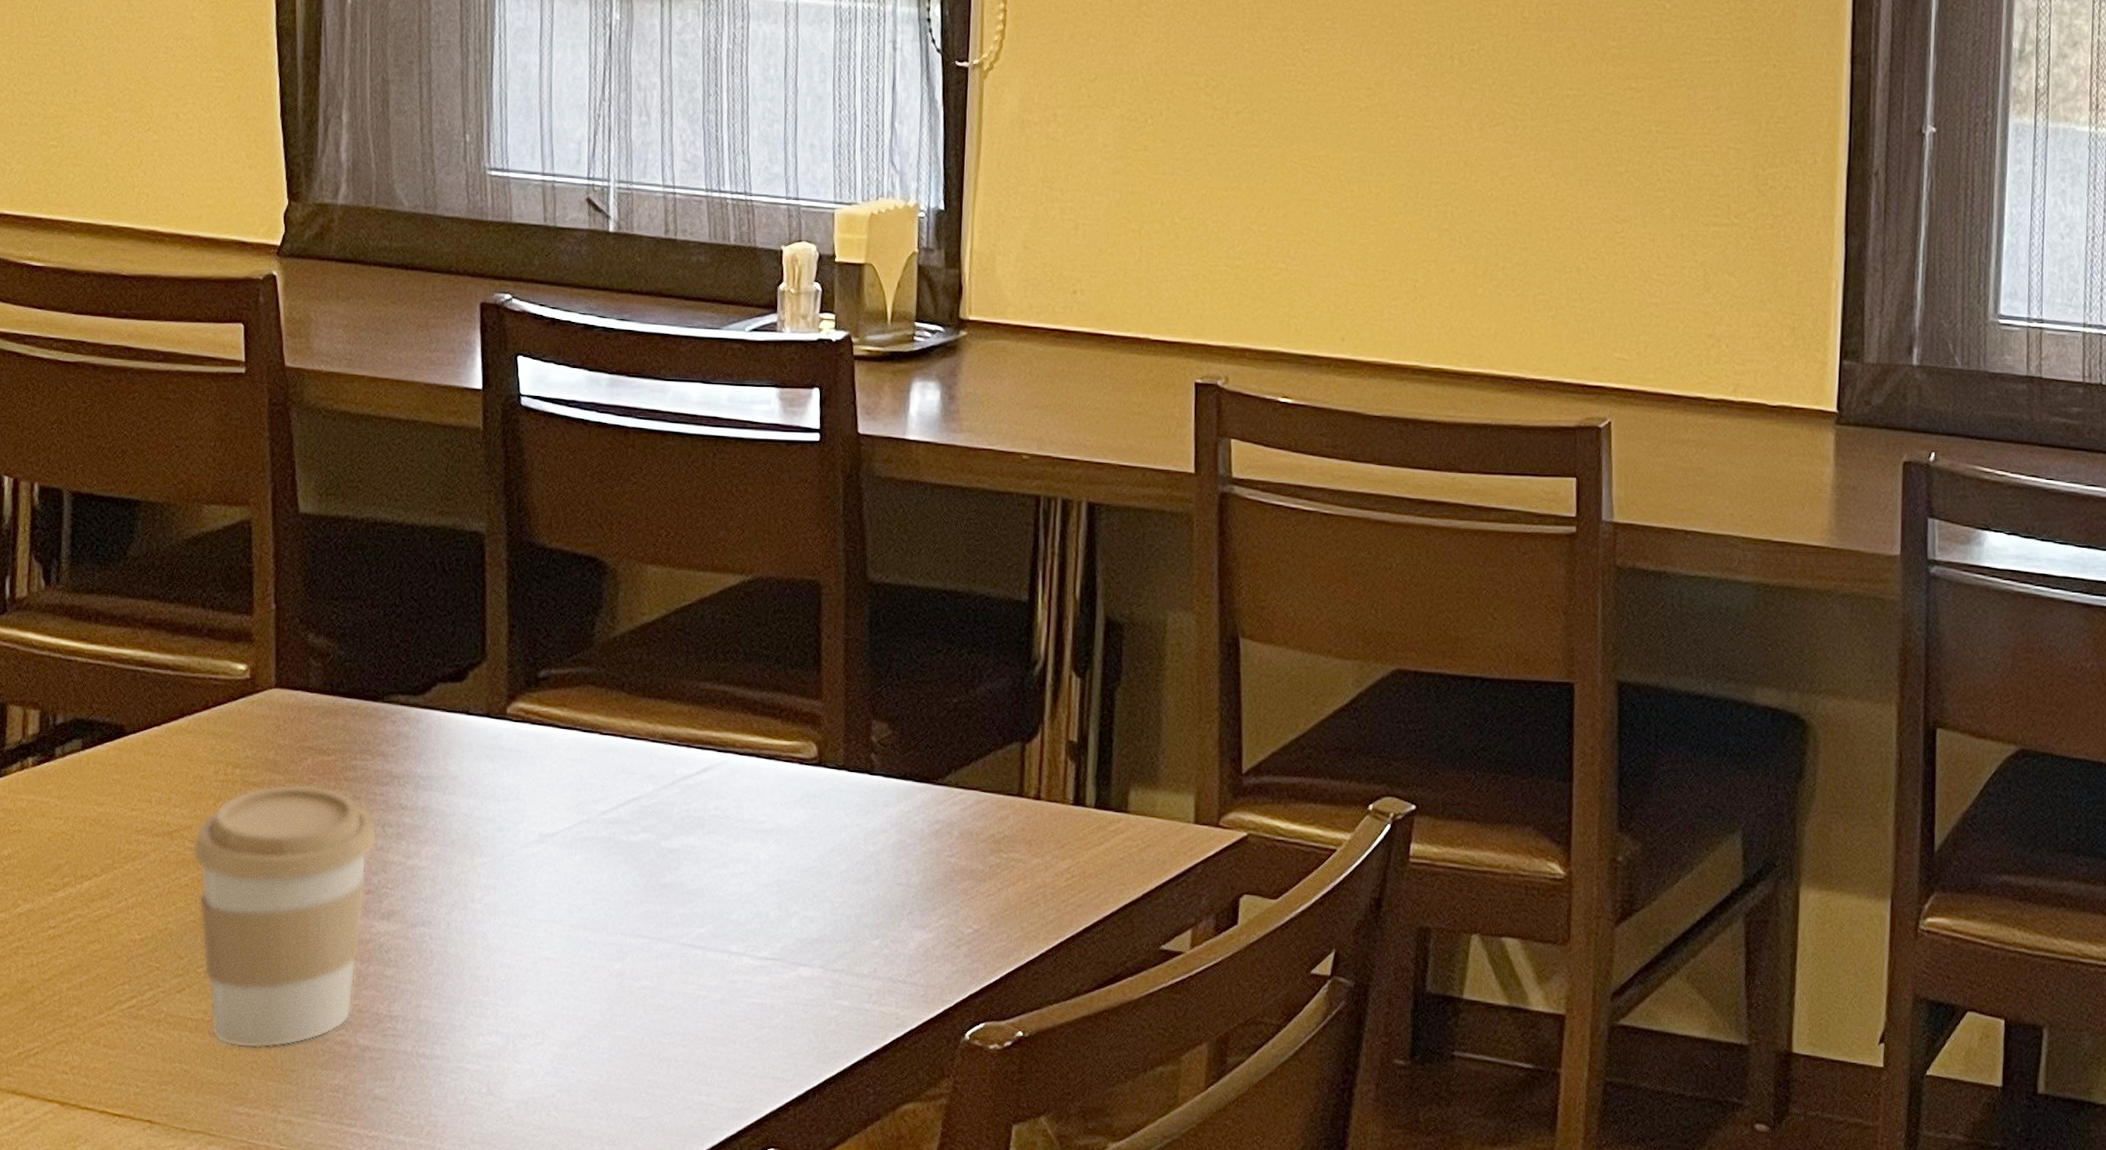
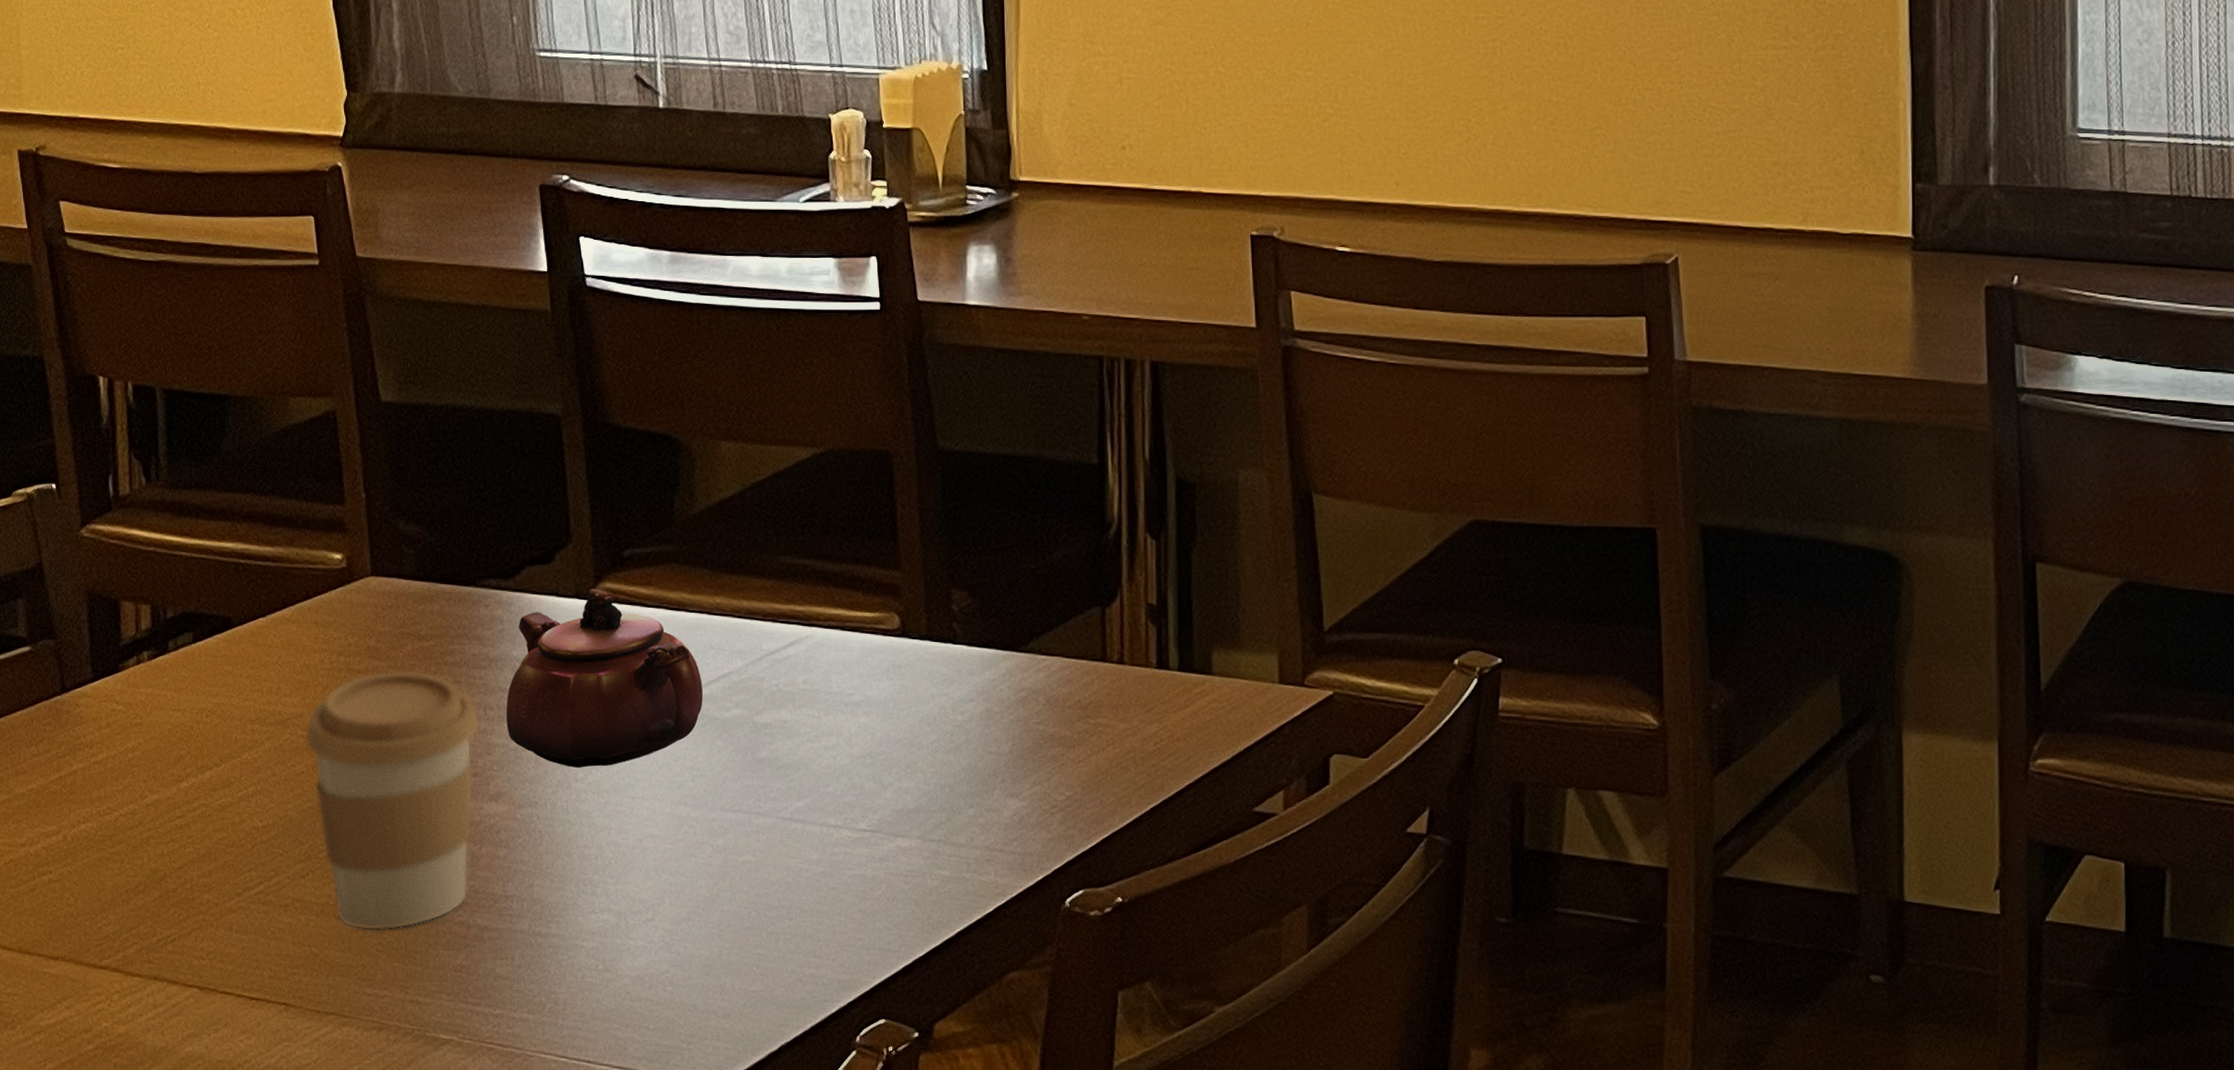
teapot: none [405,708,611,888] -> present [506,588,703,768]

